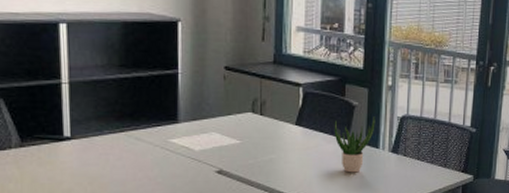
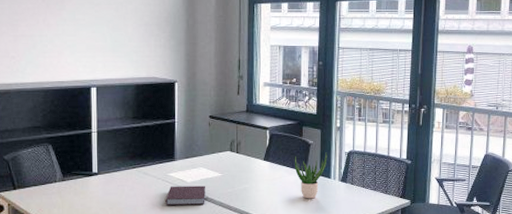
notebook: none [165,155,220,180] -> present [165,185,206,205]

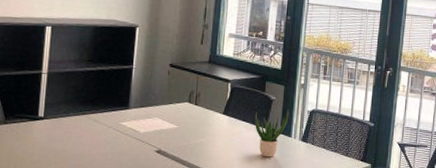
notebook: present [165,185,206,205] -> none [114,136,160,157]

